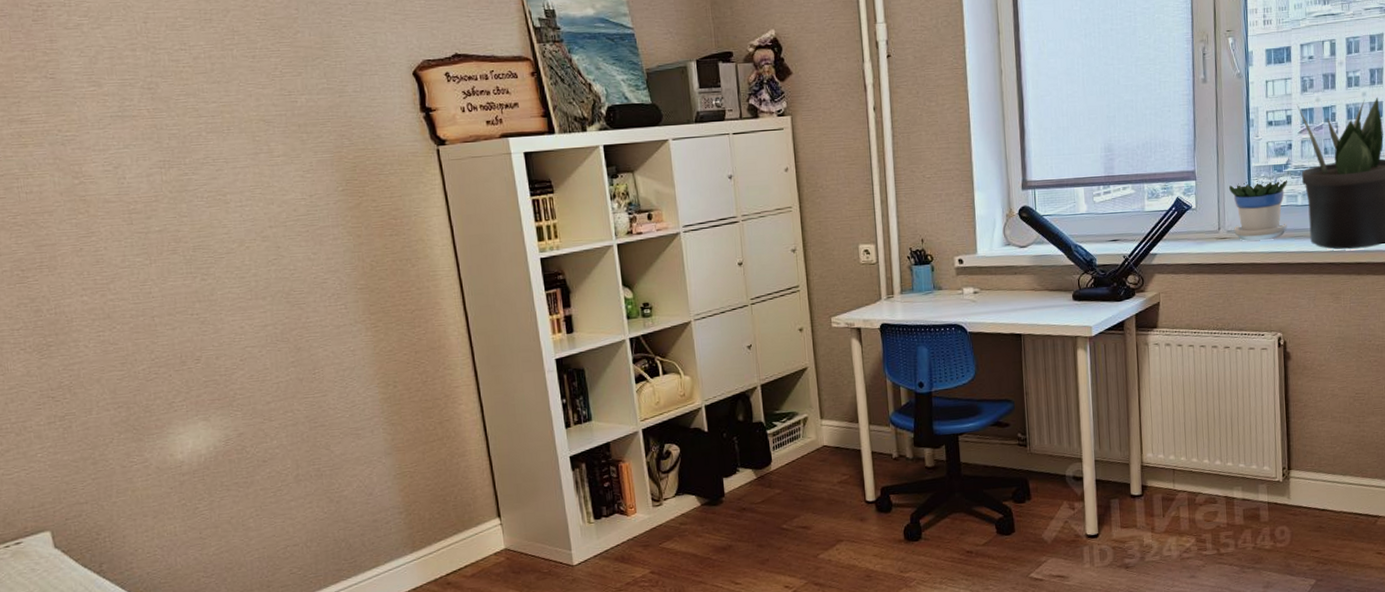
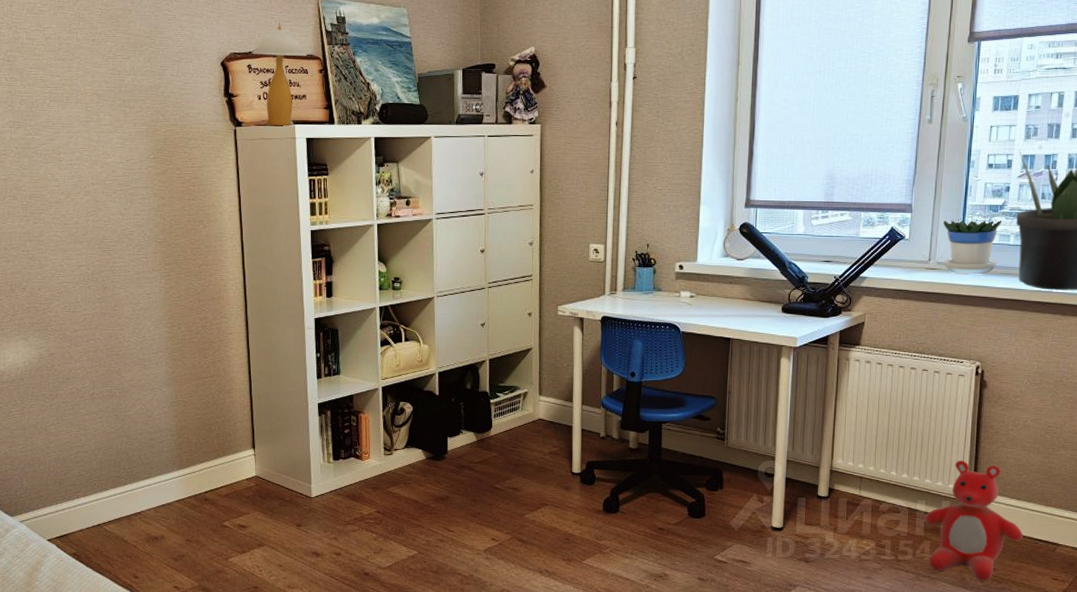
table lamp: none [448,18,515,142] -> present [251,20,307,126]
stuffed toy: none [1243,439,1344,566] -> present [925,460,1024,582]

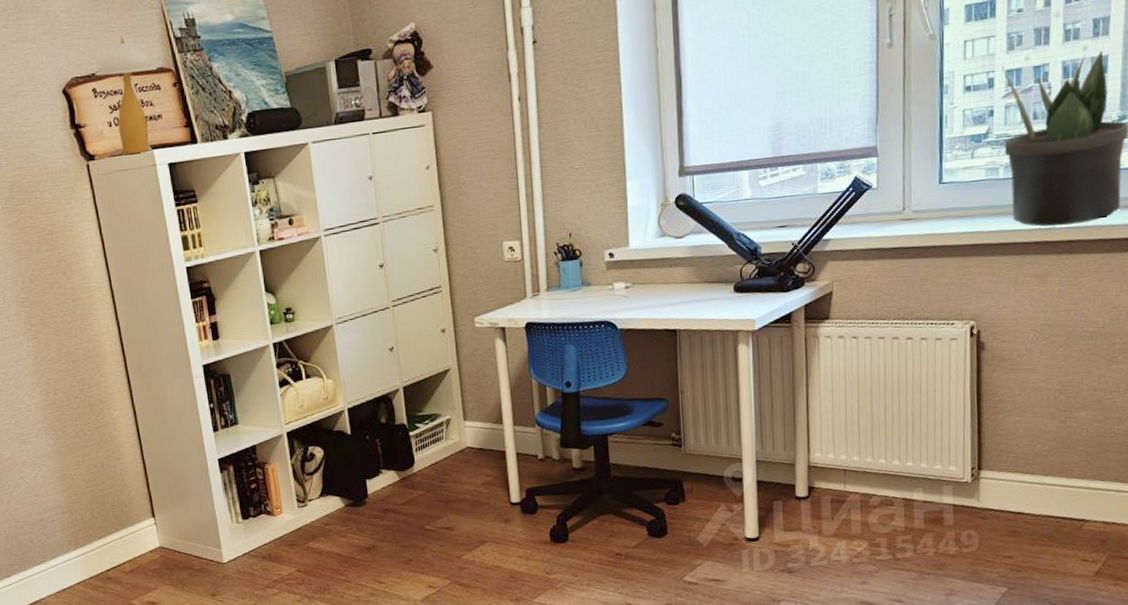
stuffed toy: present [925,460,1024,582] -> none [924,437,1043,573]
flowerpot: present [943,218,1002,275] -> none [917,149,988,222]

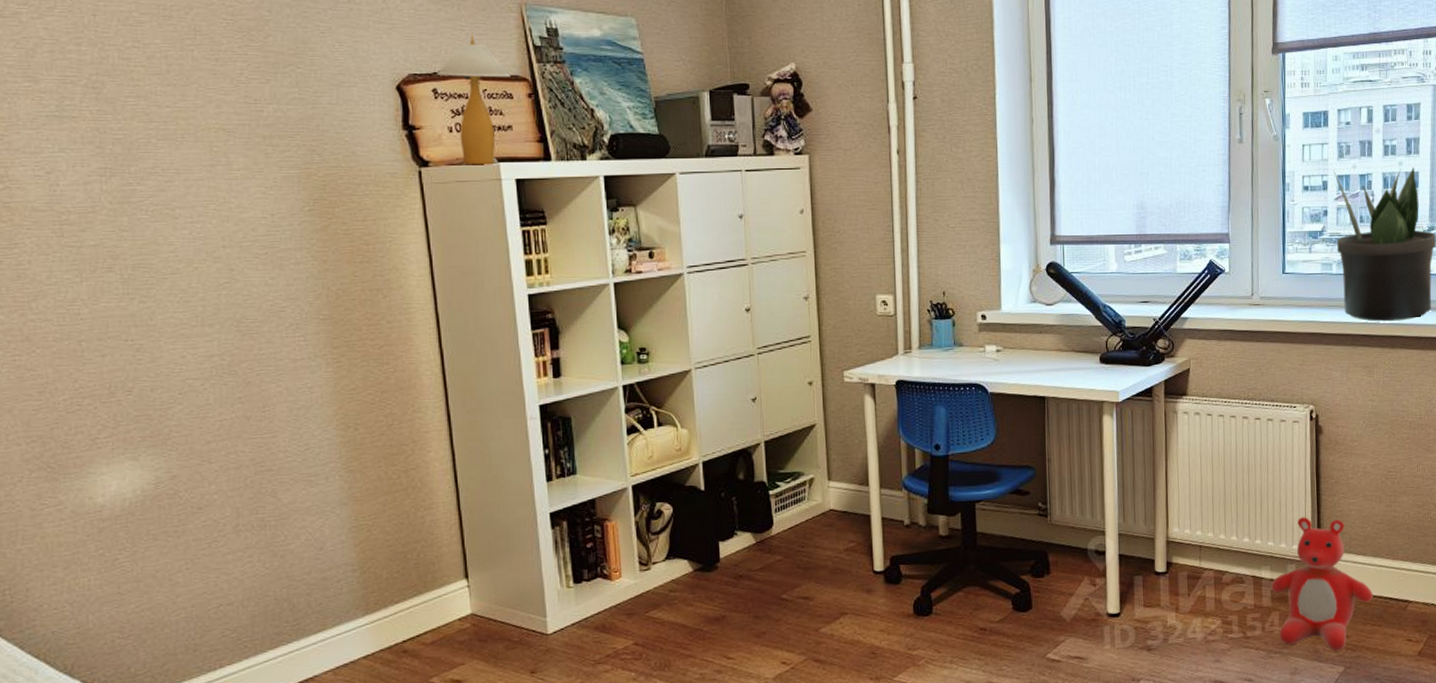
stuffed toy: none [924,437,1043,573] -> present [1271,517,1374,652]

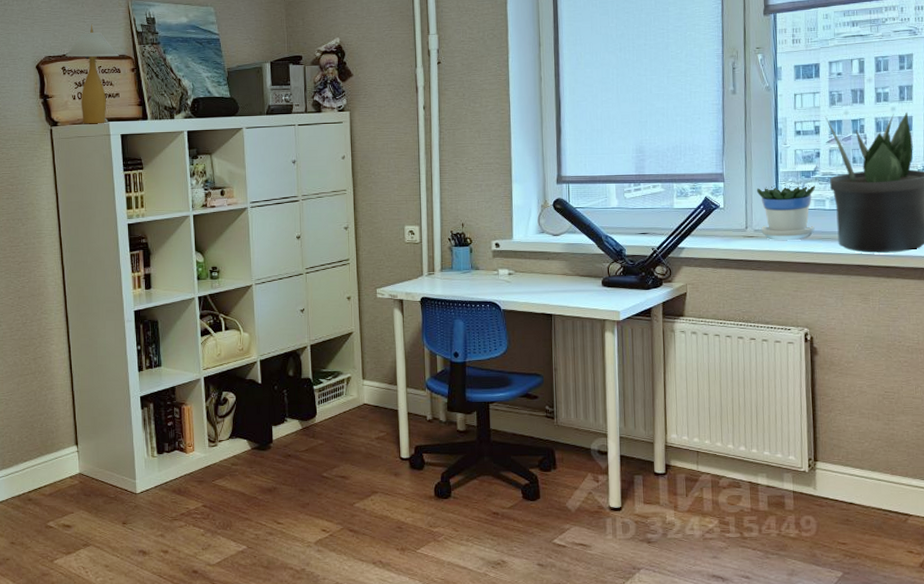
flowerpot: none [1263,245,1323,309] -> present [757,184,816,241]
stuffed toy: present [1271,517,1374,652] -> none [768,430,872,557]

